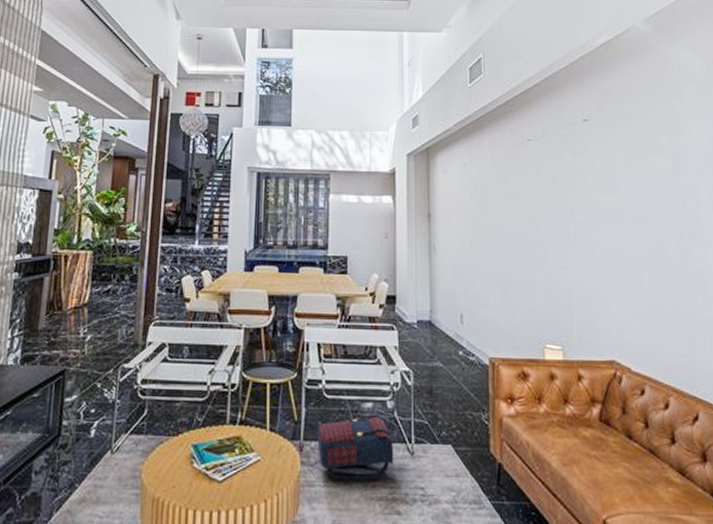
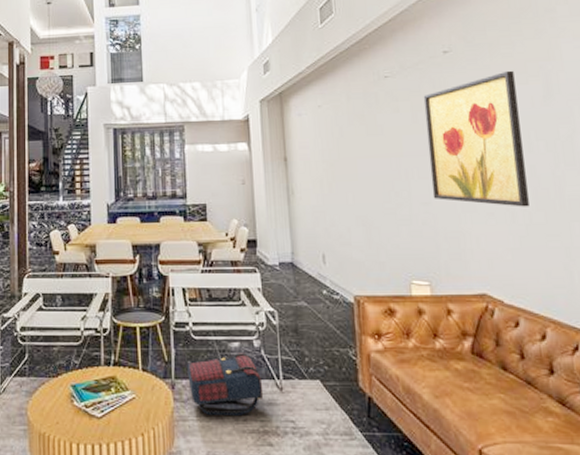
wall art: none [563,142,657,276] -> present [423,70,529,207]

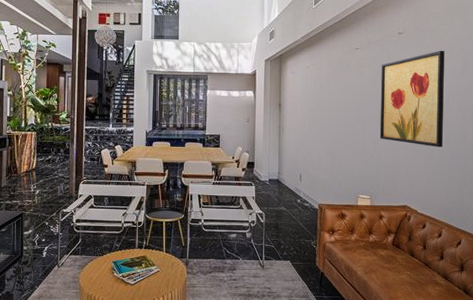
satchel: present [187,353,264,415] -> none [198,241,251,284]

